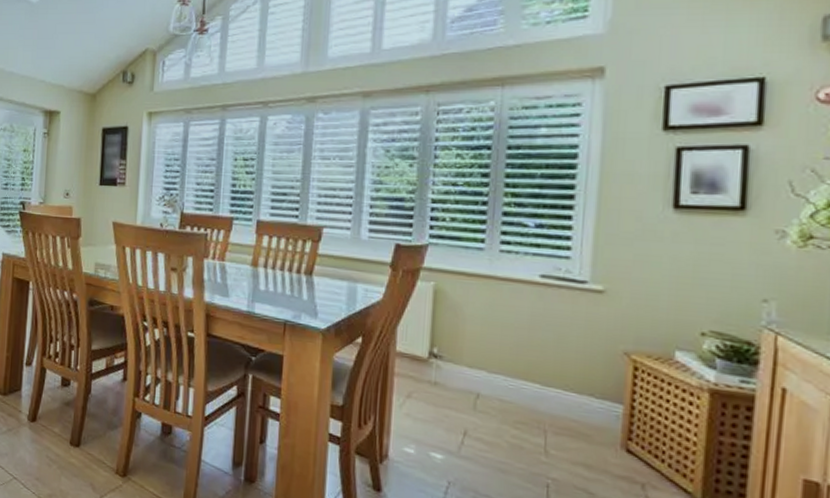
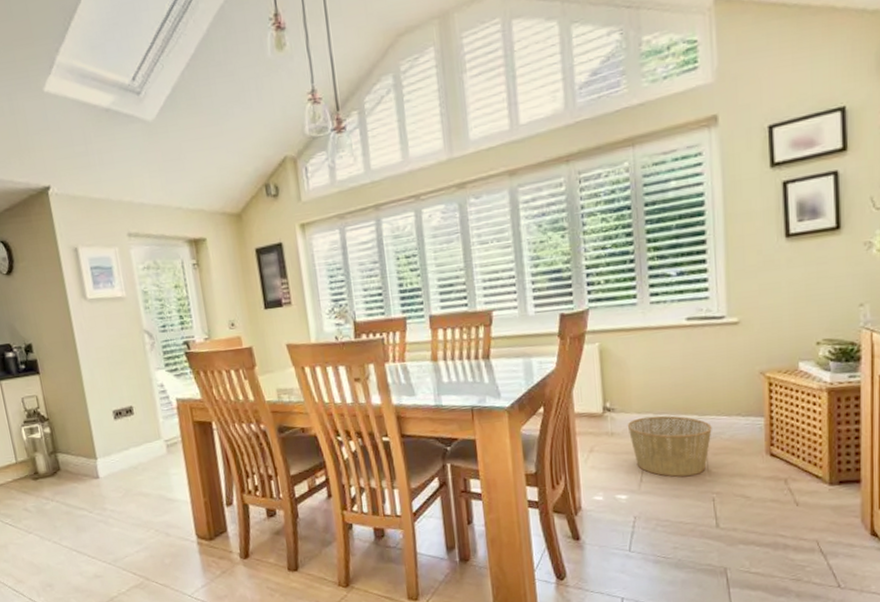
basket: none [454,372,556,453] -> present [627,415,712,477]

